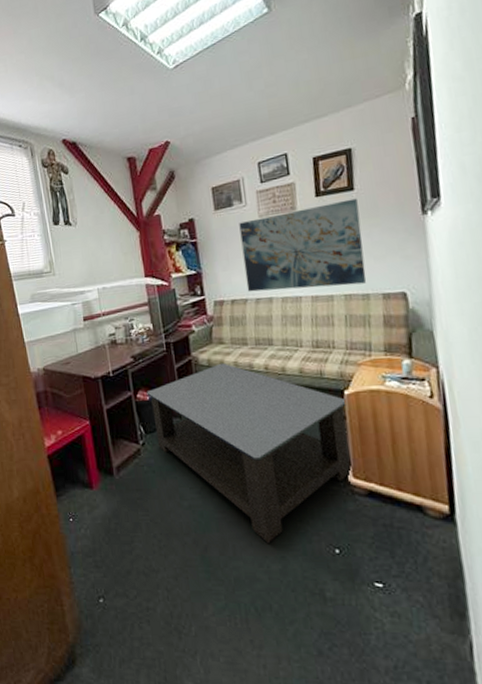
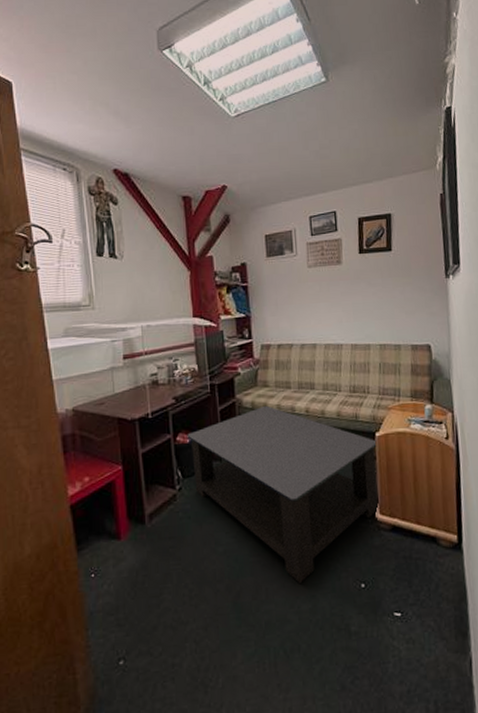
wall art: present [239,198,367,292] -> none [289,258,399,338]

